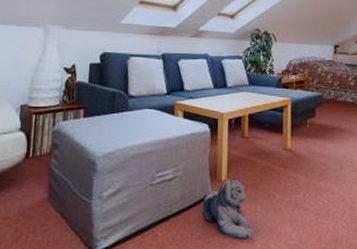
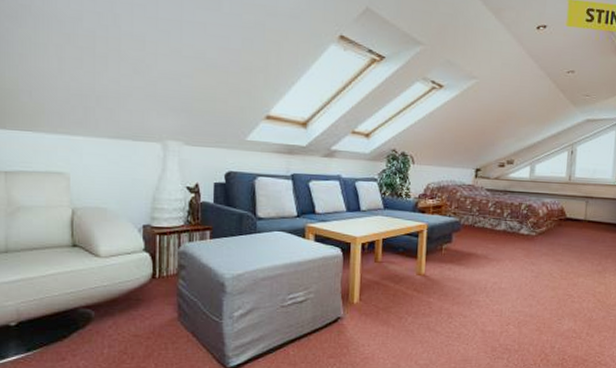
plush toy: present [202,179,254,240] -> none [334,302,385,359]

